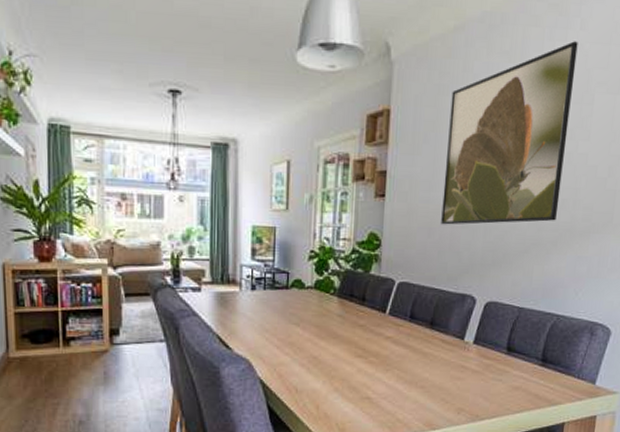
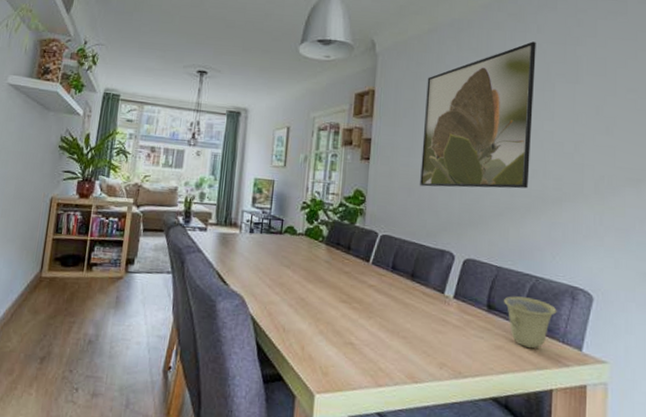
cup: none [524,336,575,387] -> present [504,296,557,349]

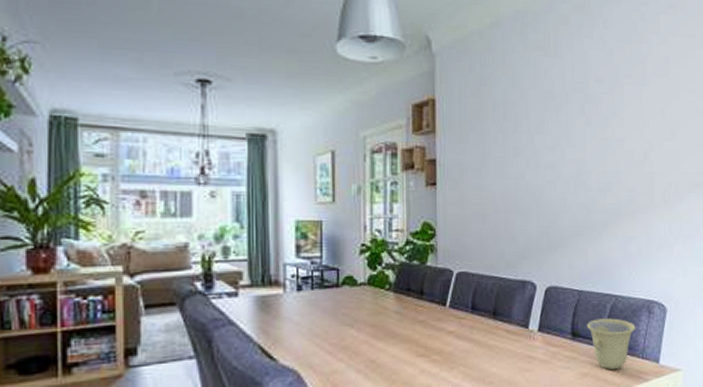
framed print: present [420,41,536,189] -> none [493,38,604,211]

